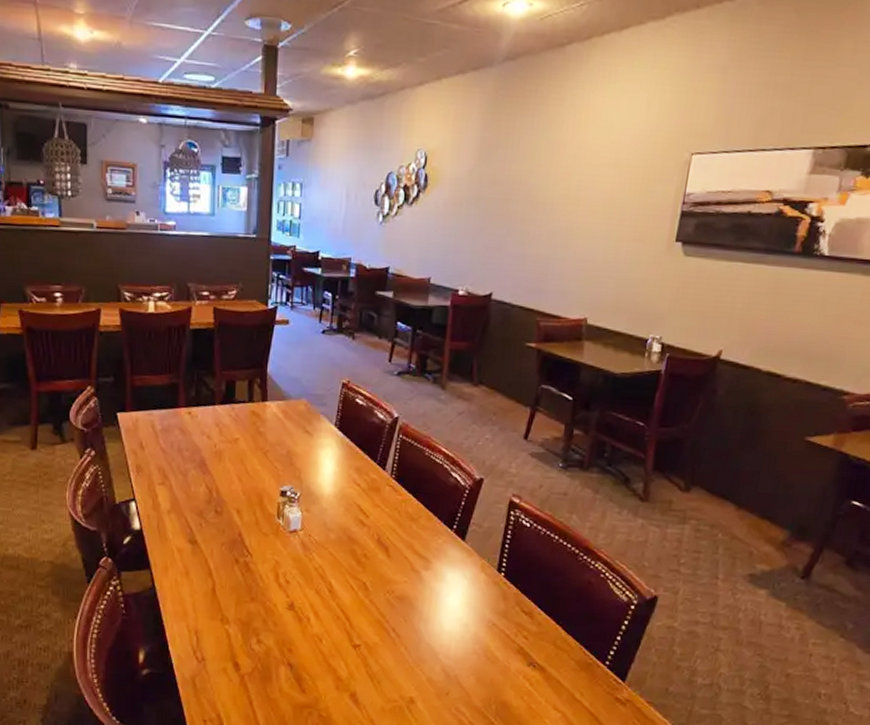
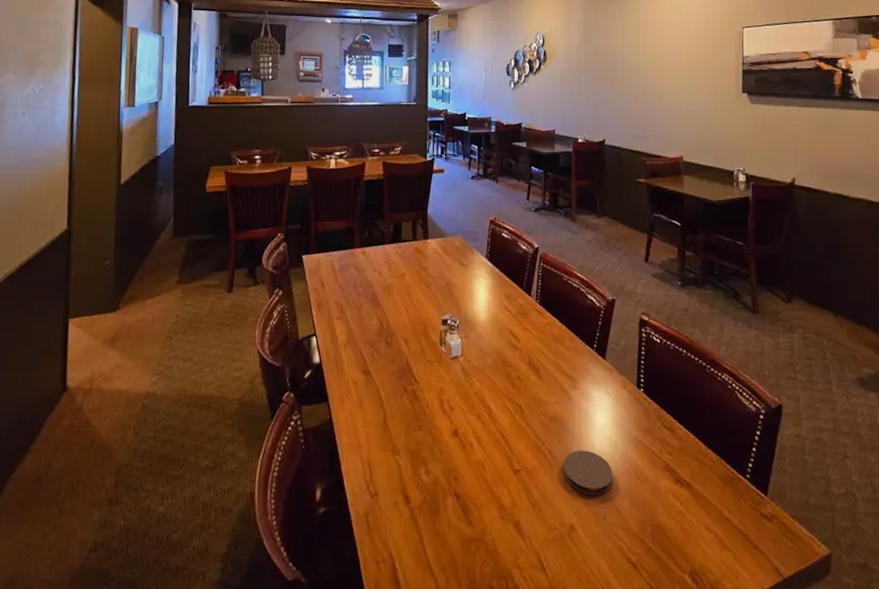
coaster: none [407,629,461,674] -> present [563,450,613,497]

